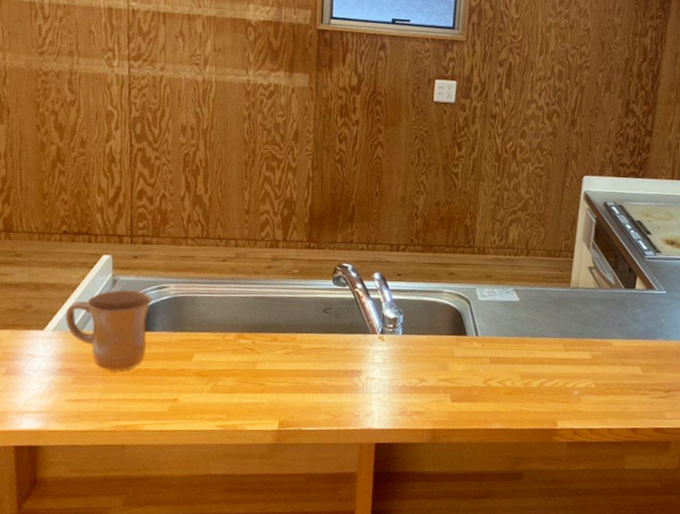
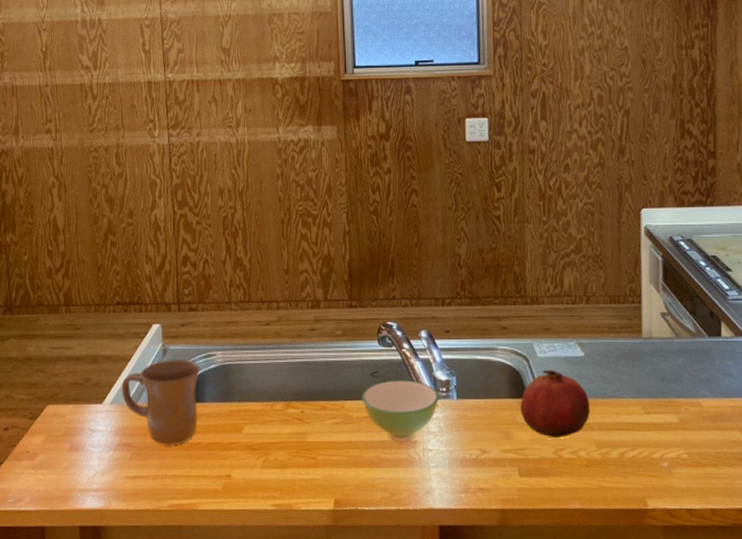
bowl: none [312,316,386,372] -> present [361,380,439,443]
fruit: none [458,311,519,370] -> present [520,369,590,439]

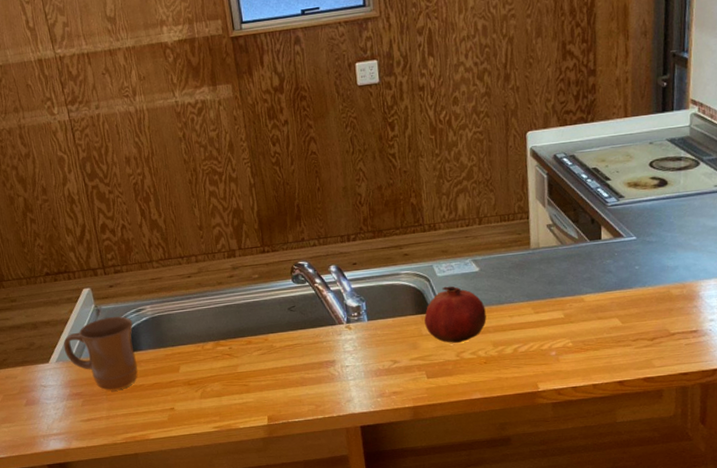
bowl: present [361,380,439,443] -> none [282,310,352,364]

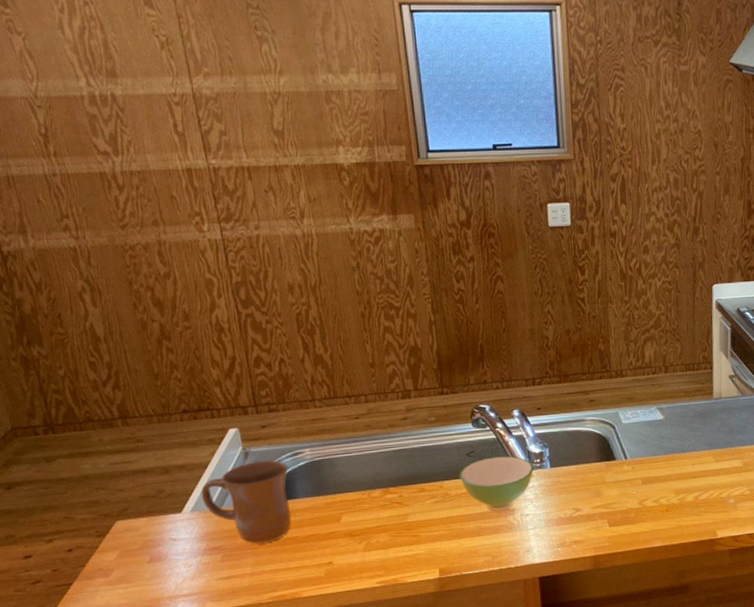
bowl: none [282,310,352,364] -> present [459,456,534,512]
fruit: present [424,286,487,344] -> none [608,433,669,492]

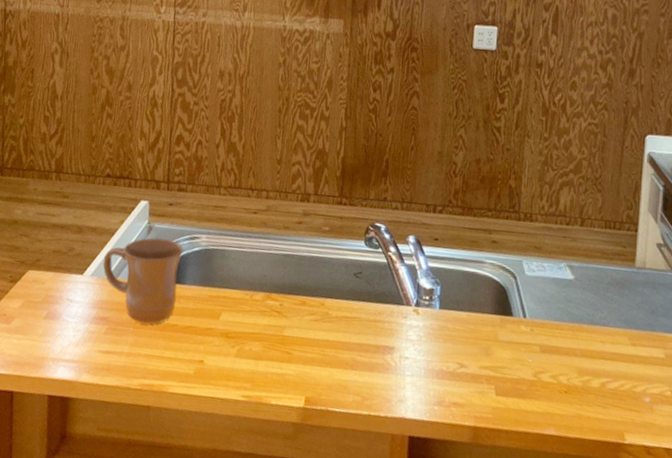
bowl: present [459,456,534,512] -> none [342,282,422,348]

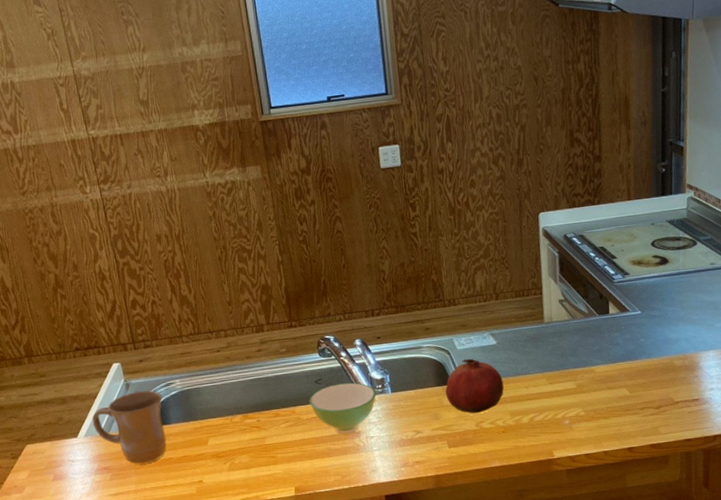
bowl: none [342,282,422,348] -> present [309,382,376,435]
fruit: none [503,288,575,361] -> present [445,358,504,414]

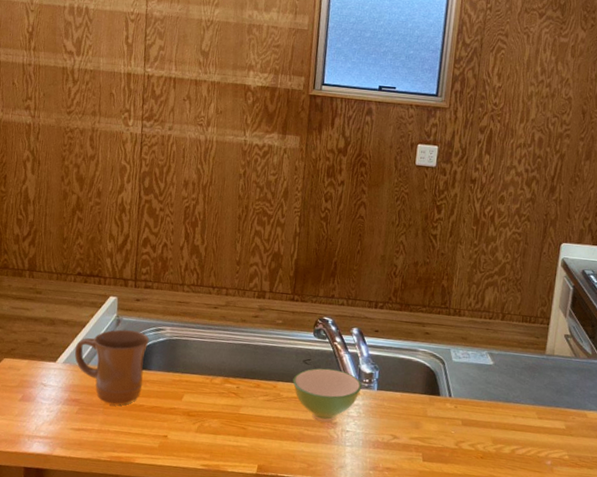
fruit: present [445,358,504,414] -> none [431,372,492,432]

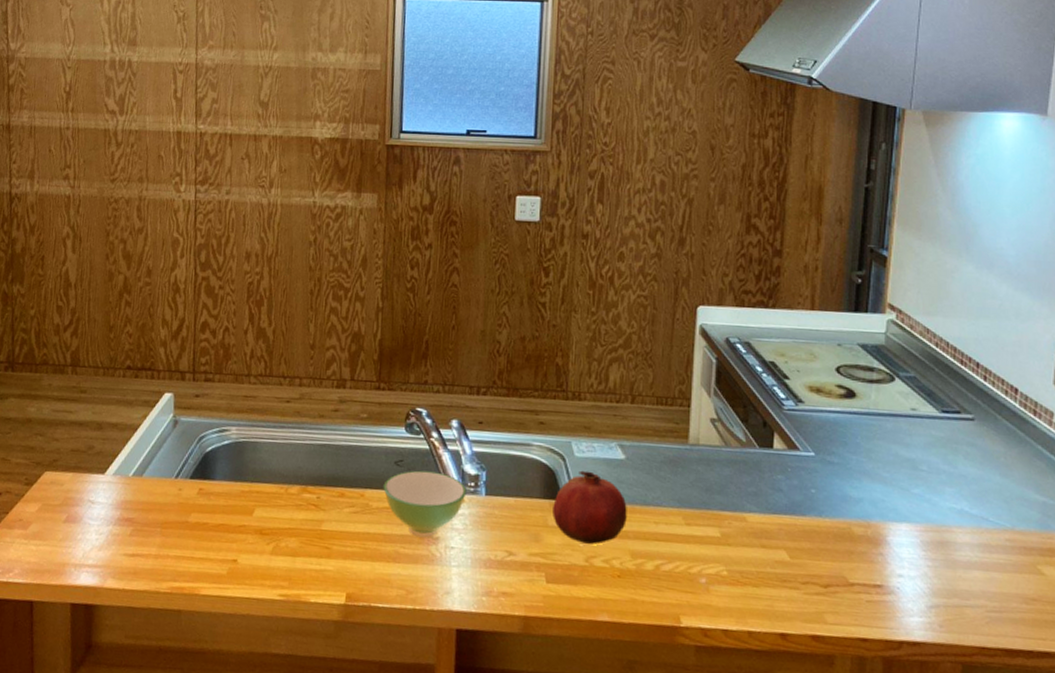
mug: present [74,329,150,405] -> none [125,432,212,524]
fruit: none [431,372,492,432] -> present [553,470,627,545]

